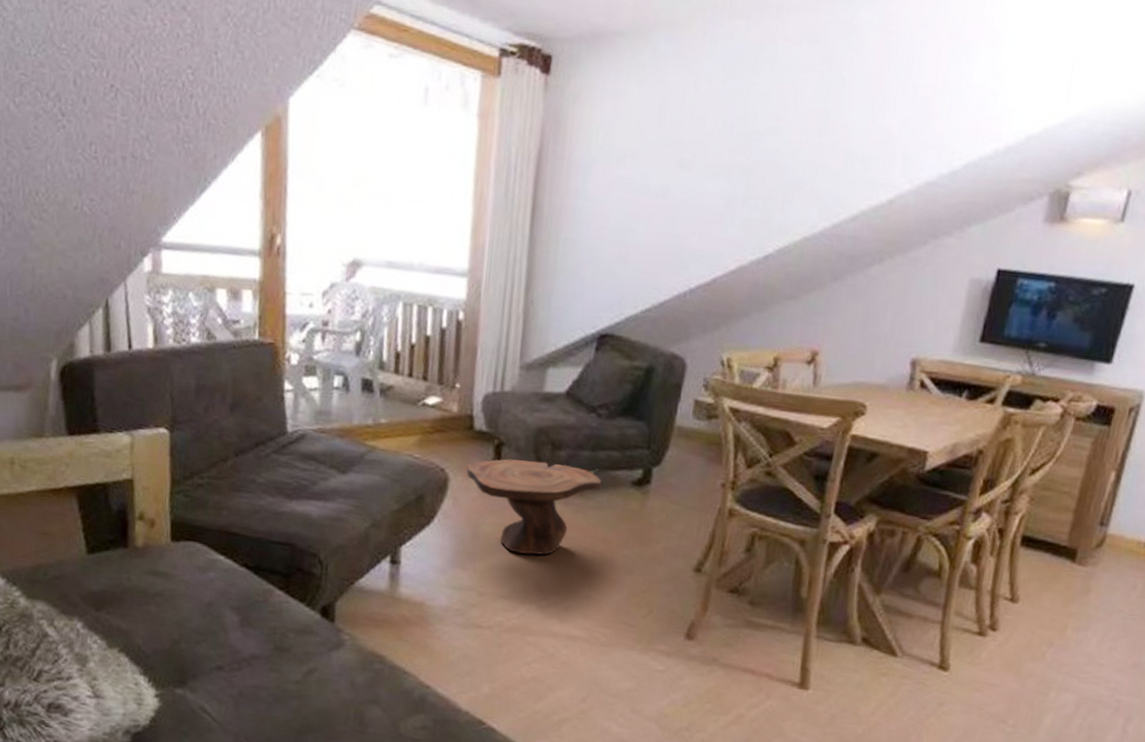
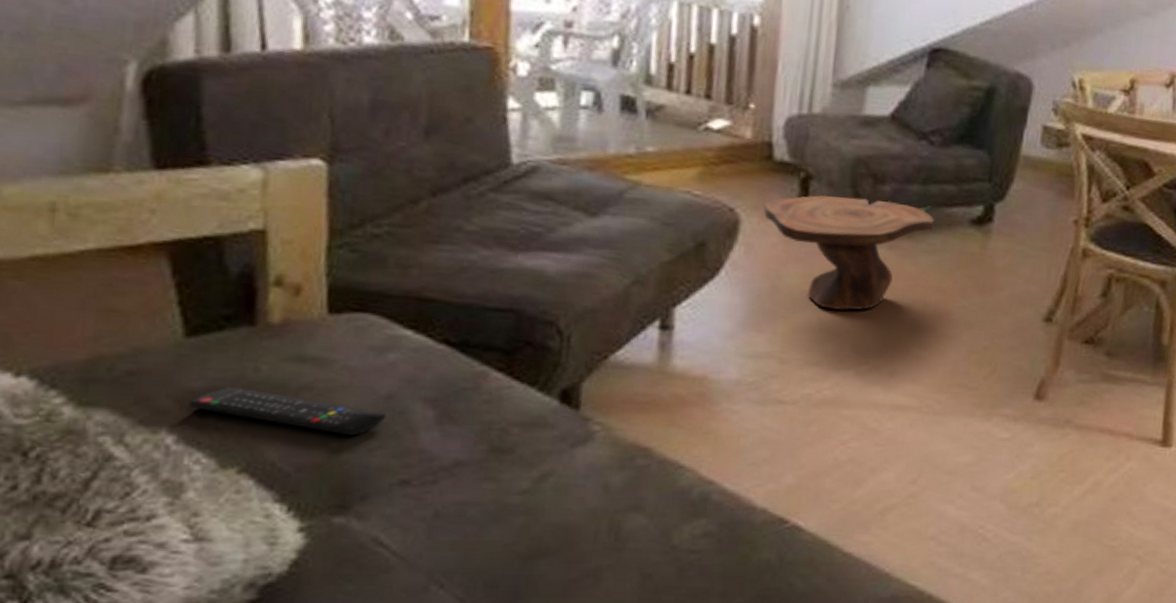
remote control: none [90,590,208,631] -> present [189,386,386,436]

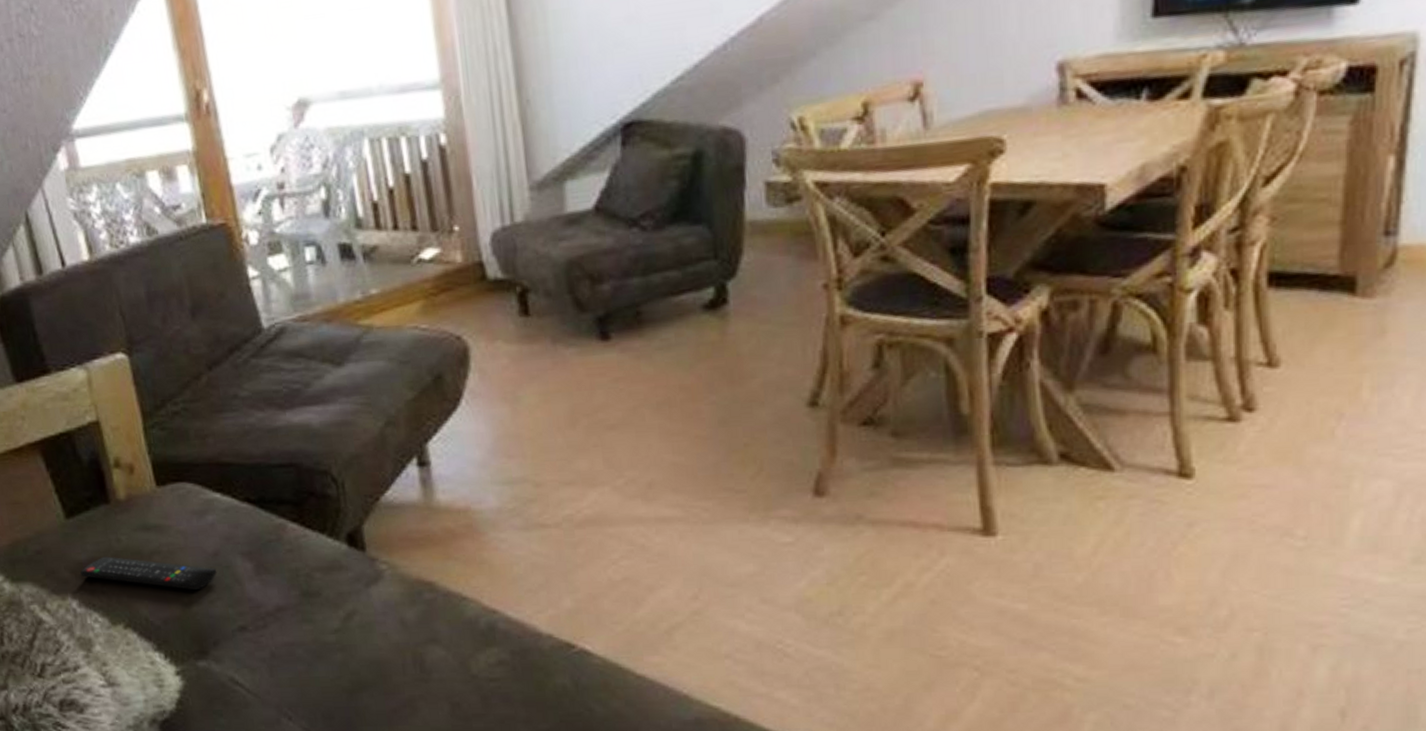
side table: present [763,194,935,311] -> none [487,298,664,426]

